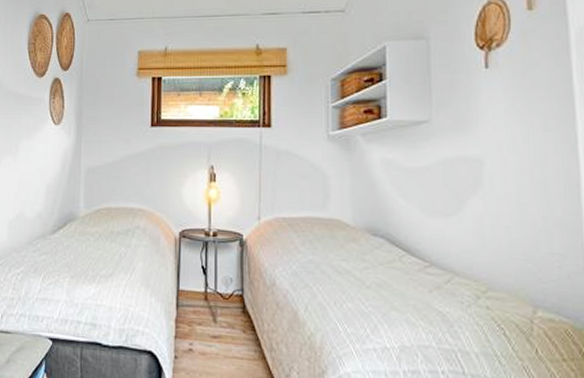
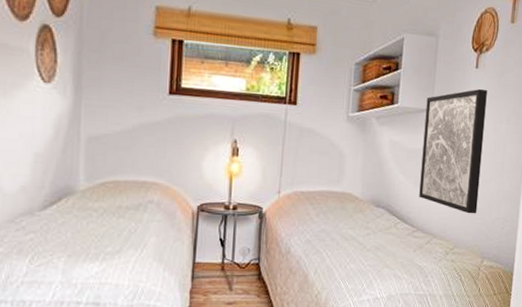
wall art: none [423,92,516,247] -> present [419,89,487,214]

